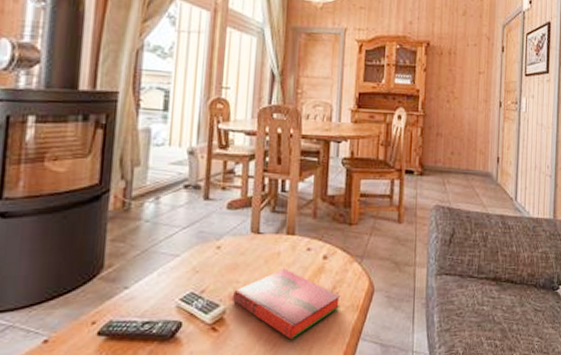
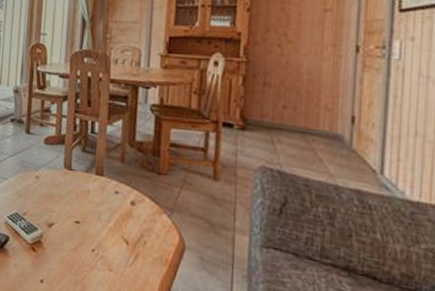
hardback book: present [233,268,341,340] -> none [49,207,149,277]

